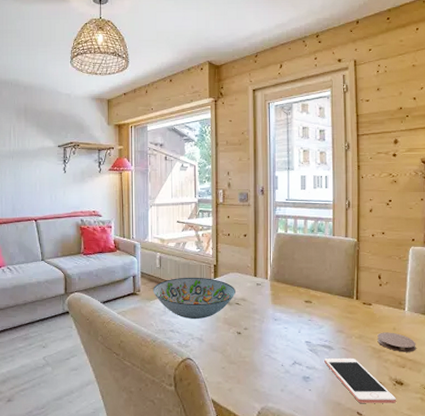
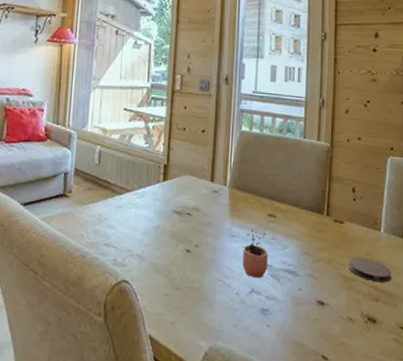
decorative bowl: present [153,277,235,320] -> none [87,177,188,232]
cocoa: none [285,313,307,352] -> present [242,229,269,278]
cell phone: present [324,358,397,403] -> none [287,286,368,346]

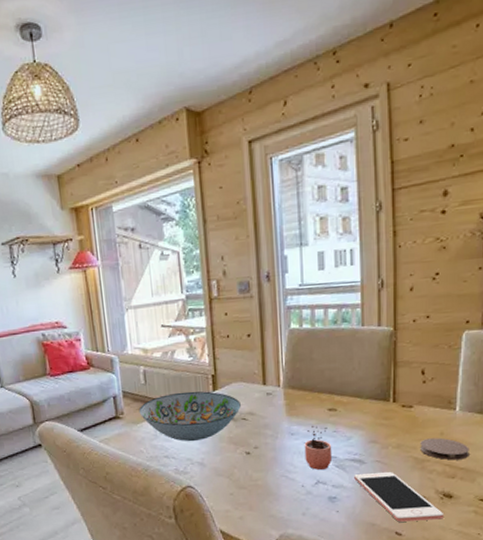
decorative bowl: none [87,177,188,232] -> present [139,391,241,442]
cell phone: none [287,286,368,346] -> present [354,471,445,522]

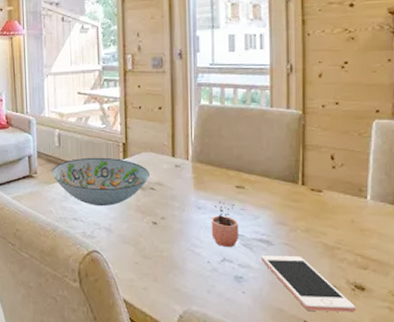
coaster: present [420,438,469,461] -> none [330,225,382,251]

